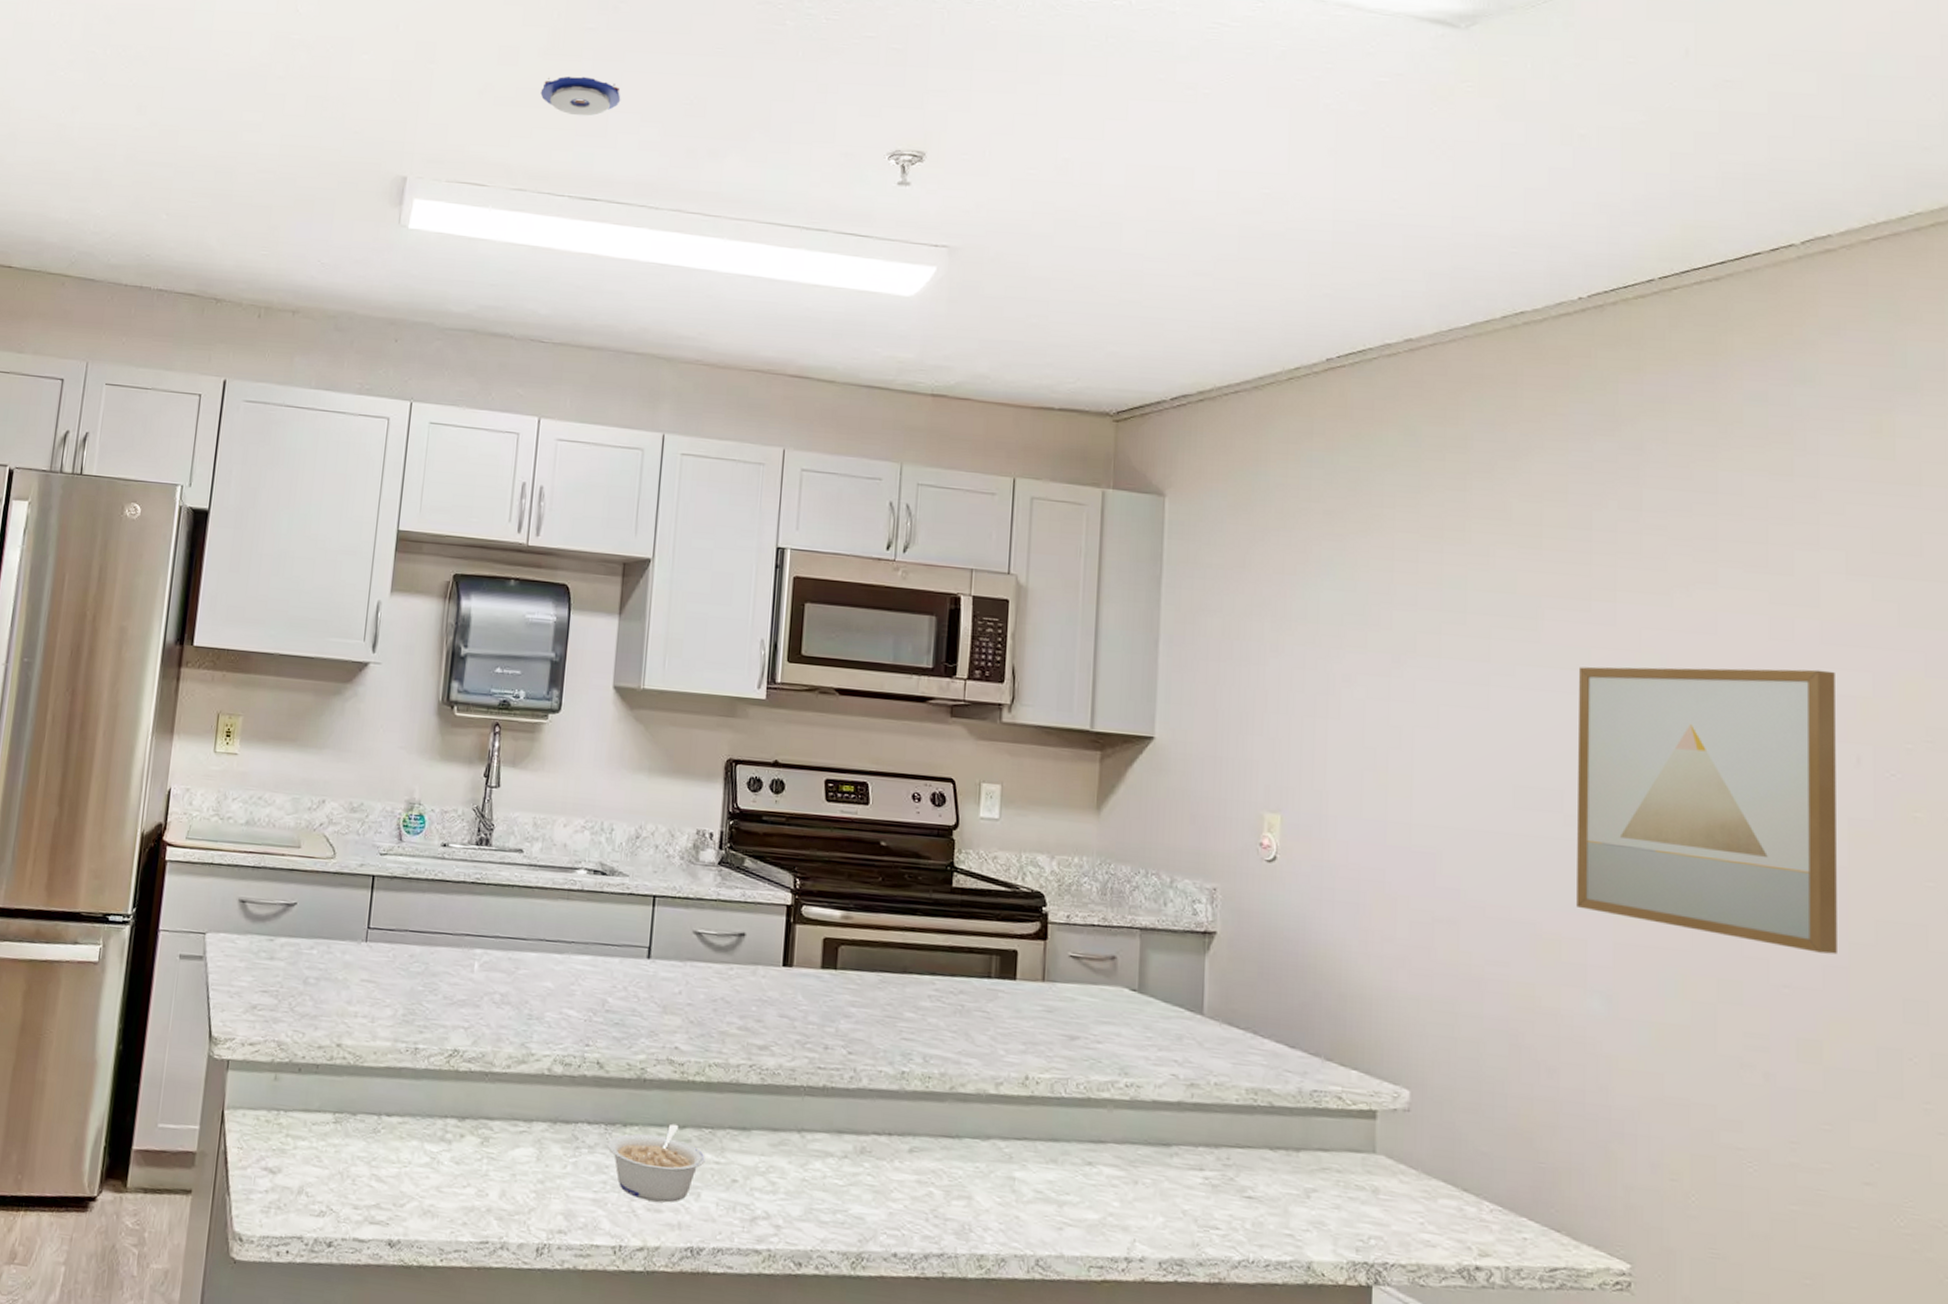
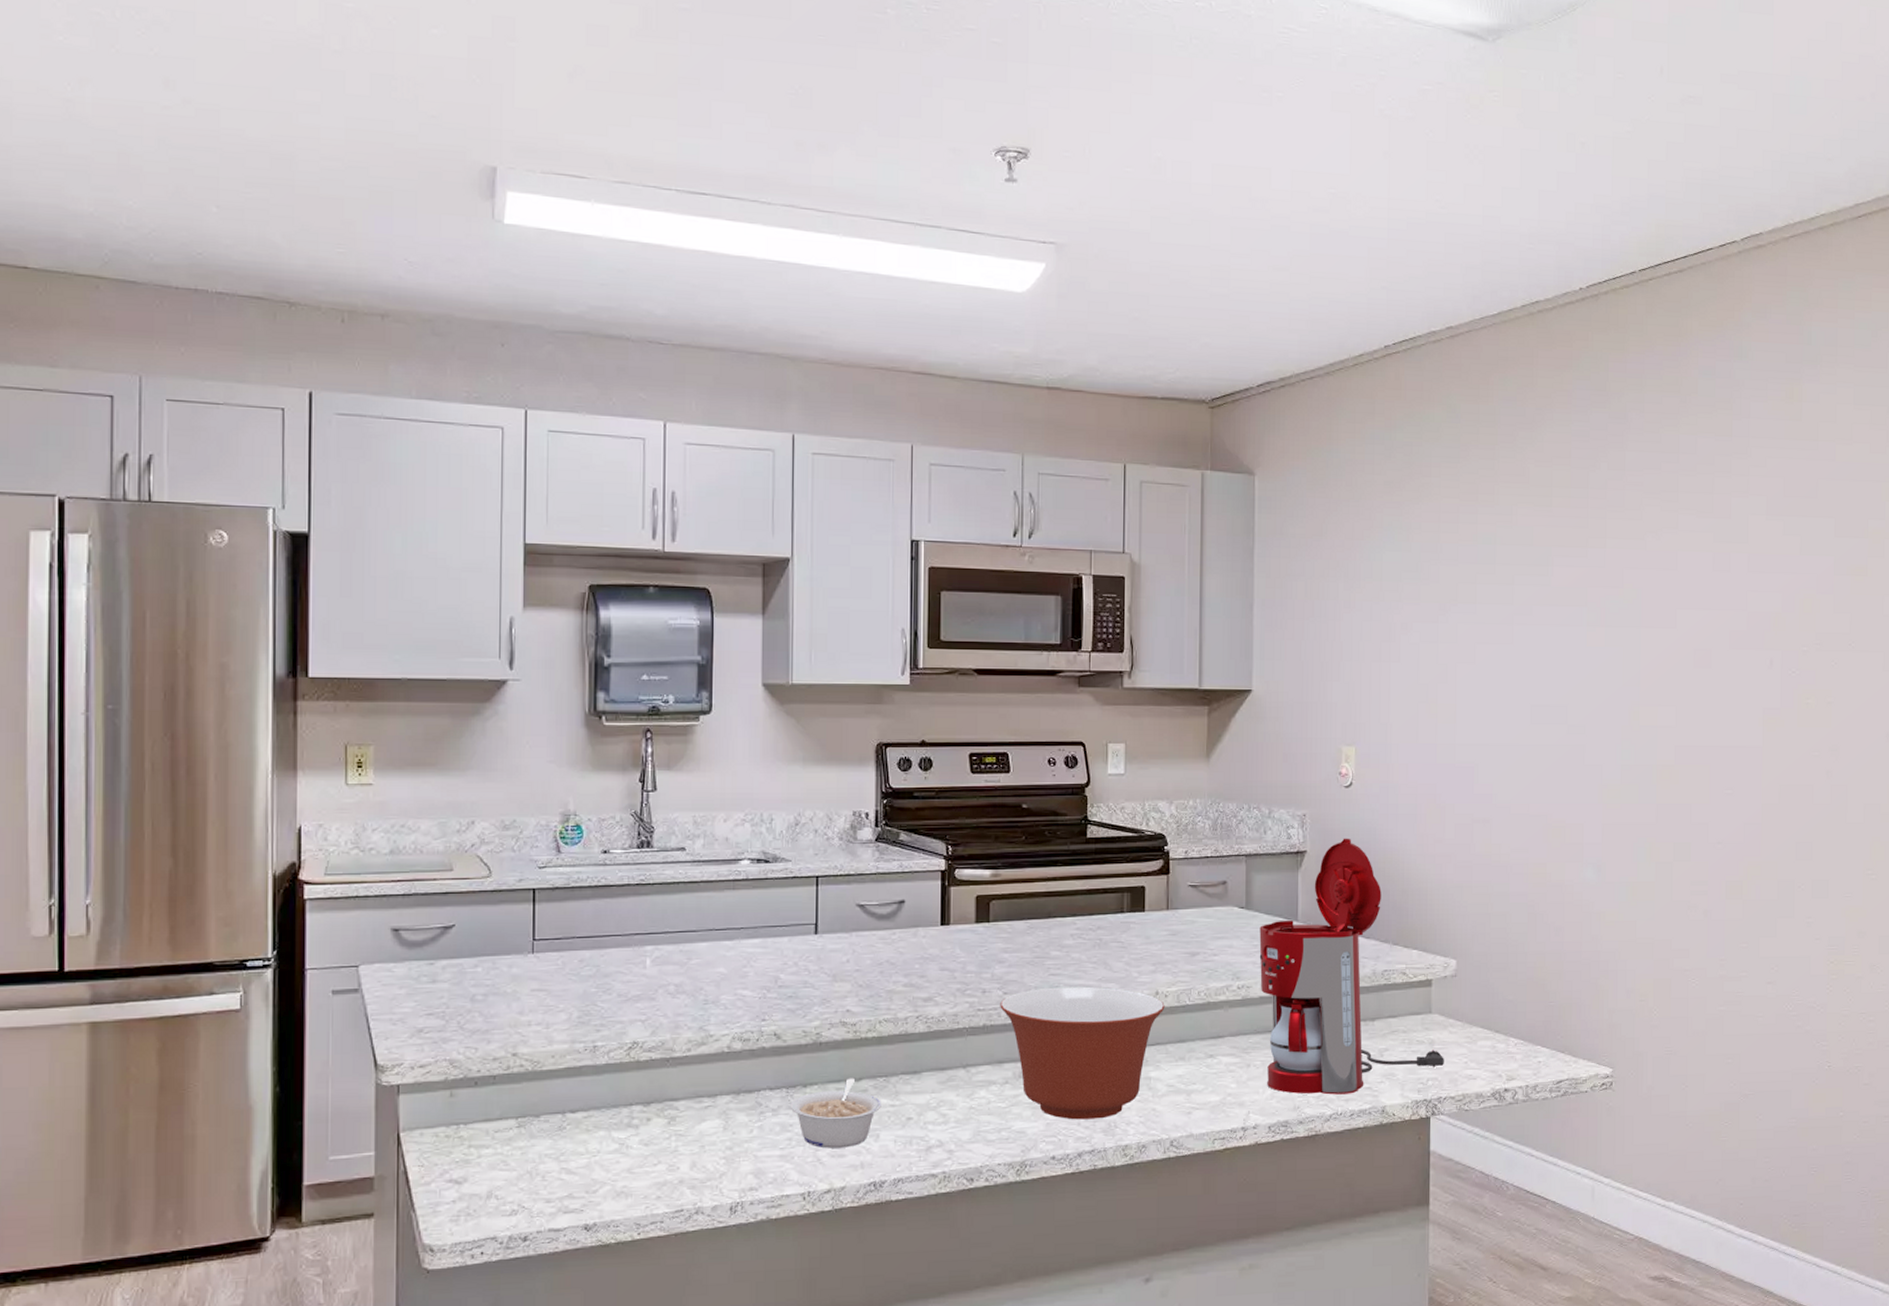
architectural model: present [540,76,621,117] -> none [636,60,723,105]
mixing bowl: none [843,1053,1036,1218] -> present [1000,986,1165,1120]
coffee maker: none [1153,922,1392,1239] -> present [1259,838,1444,1095]
wall art: present [1577,666,1837,955] -> none [1576,593,1757,814]

